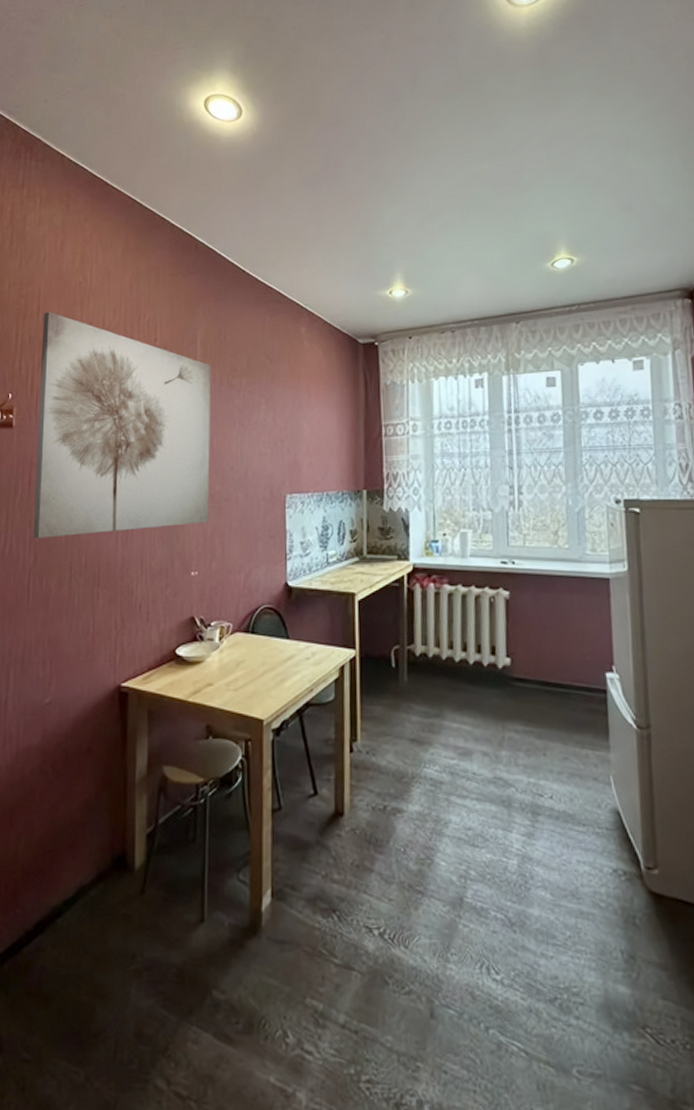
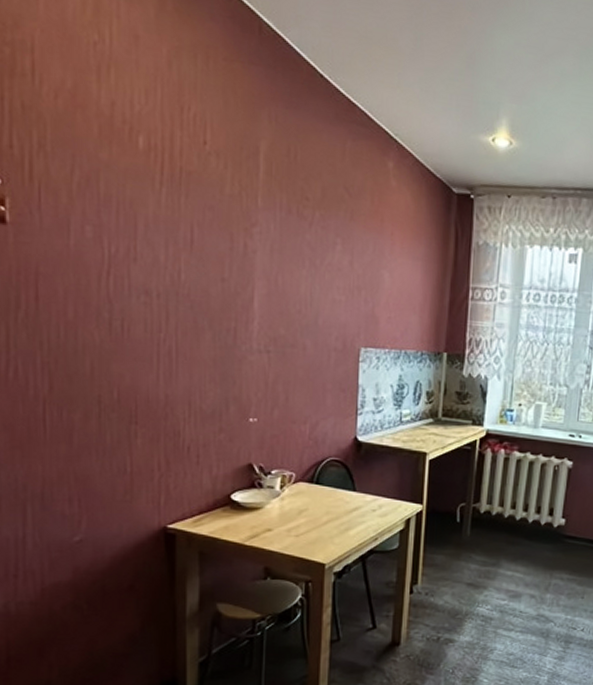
wall art: present [33,311,211,538] -> none [41,73,277,368]

